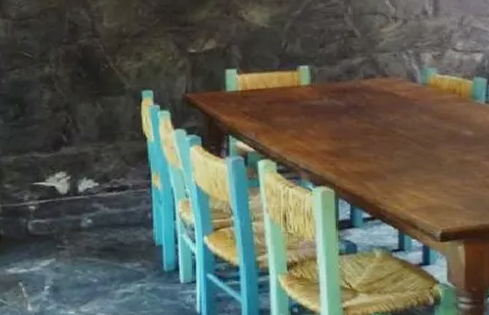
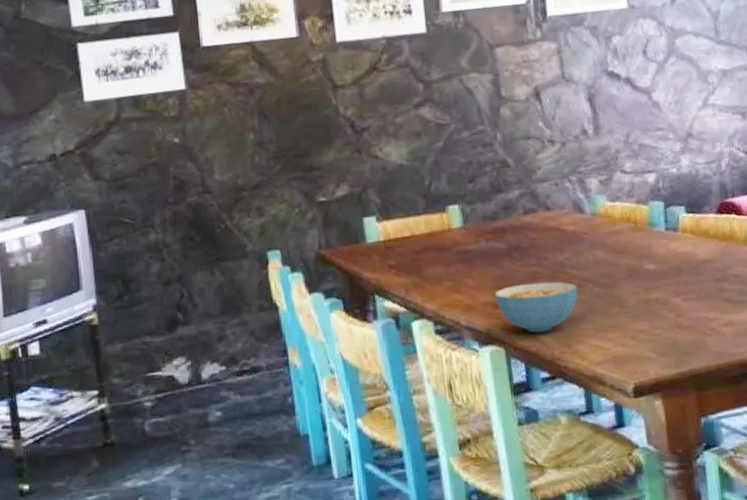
cereal bowl: none [331,137,403,180] -> present [494,282,578,333]

